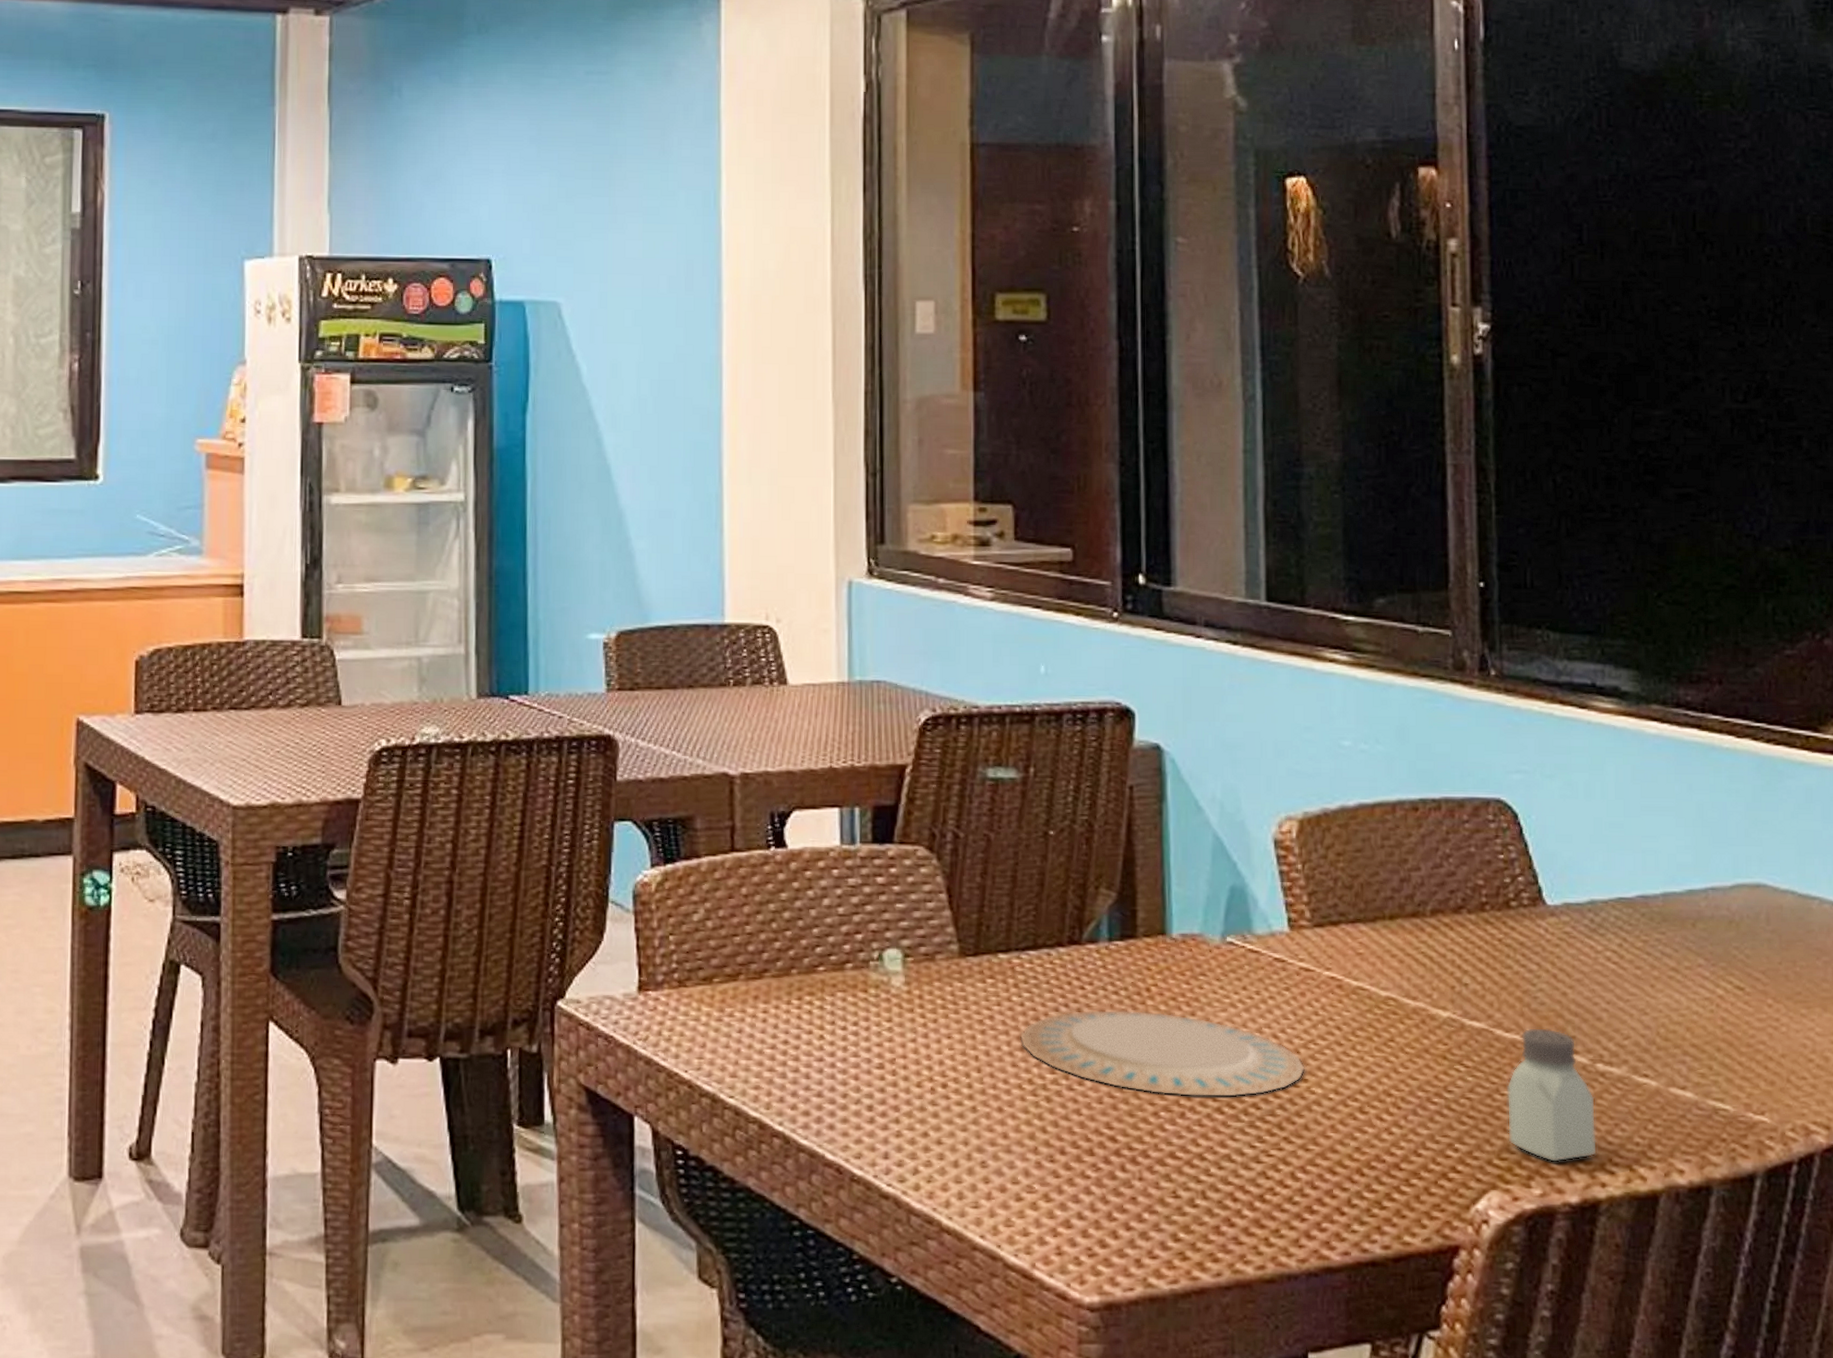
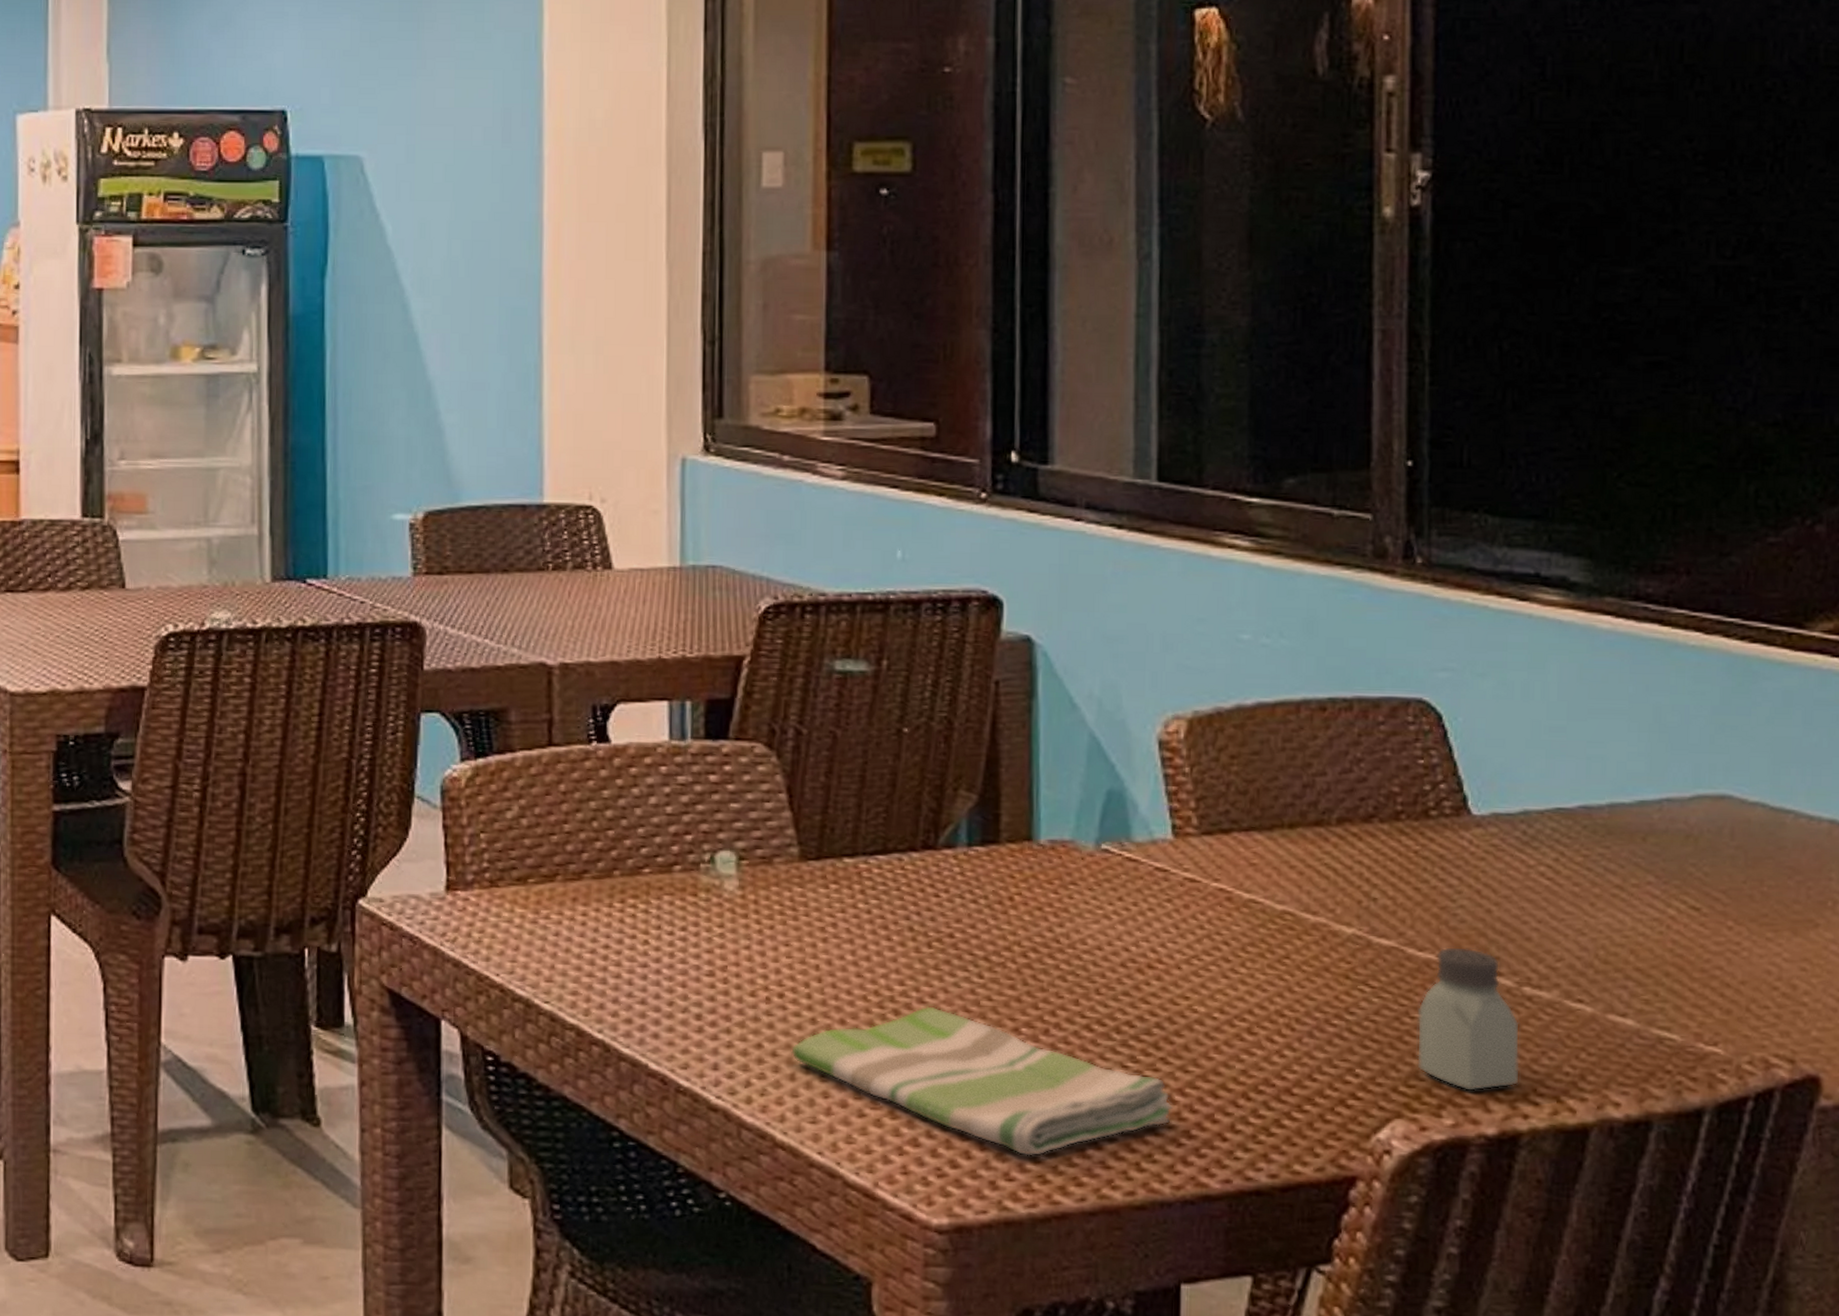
dish towel: none [955,1093,1296,1234] -> present [791,1006,1173,1156]
plate: present [1020,1009,1304,1098] -> none [866,918,1186,1015]

